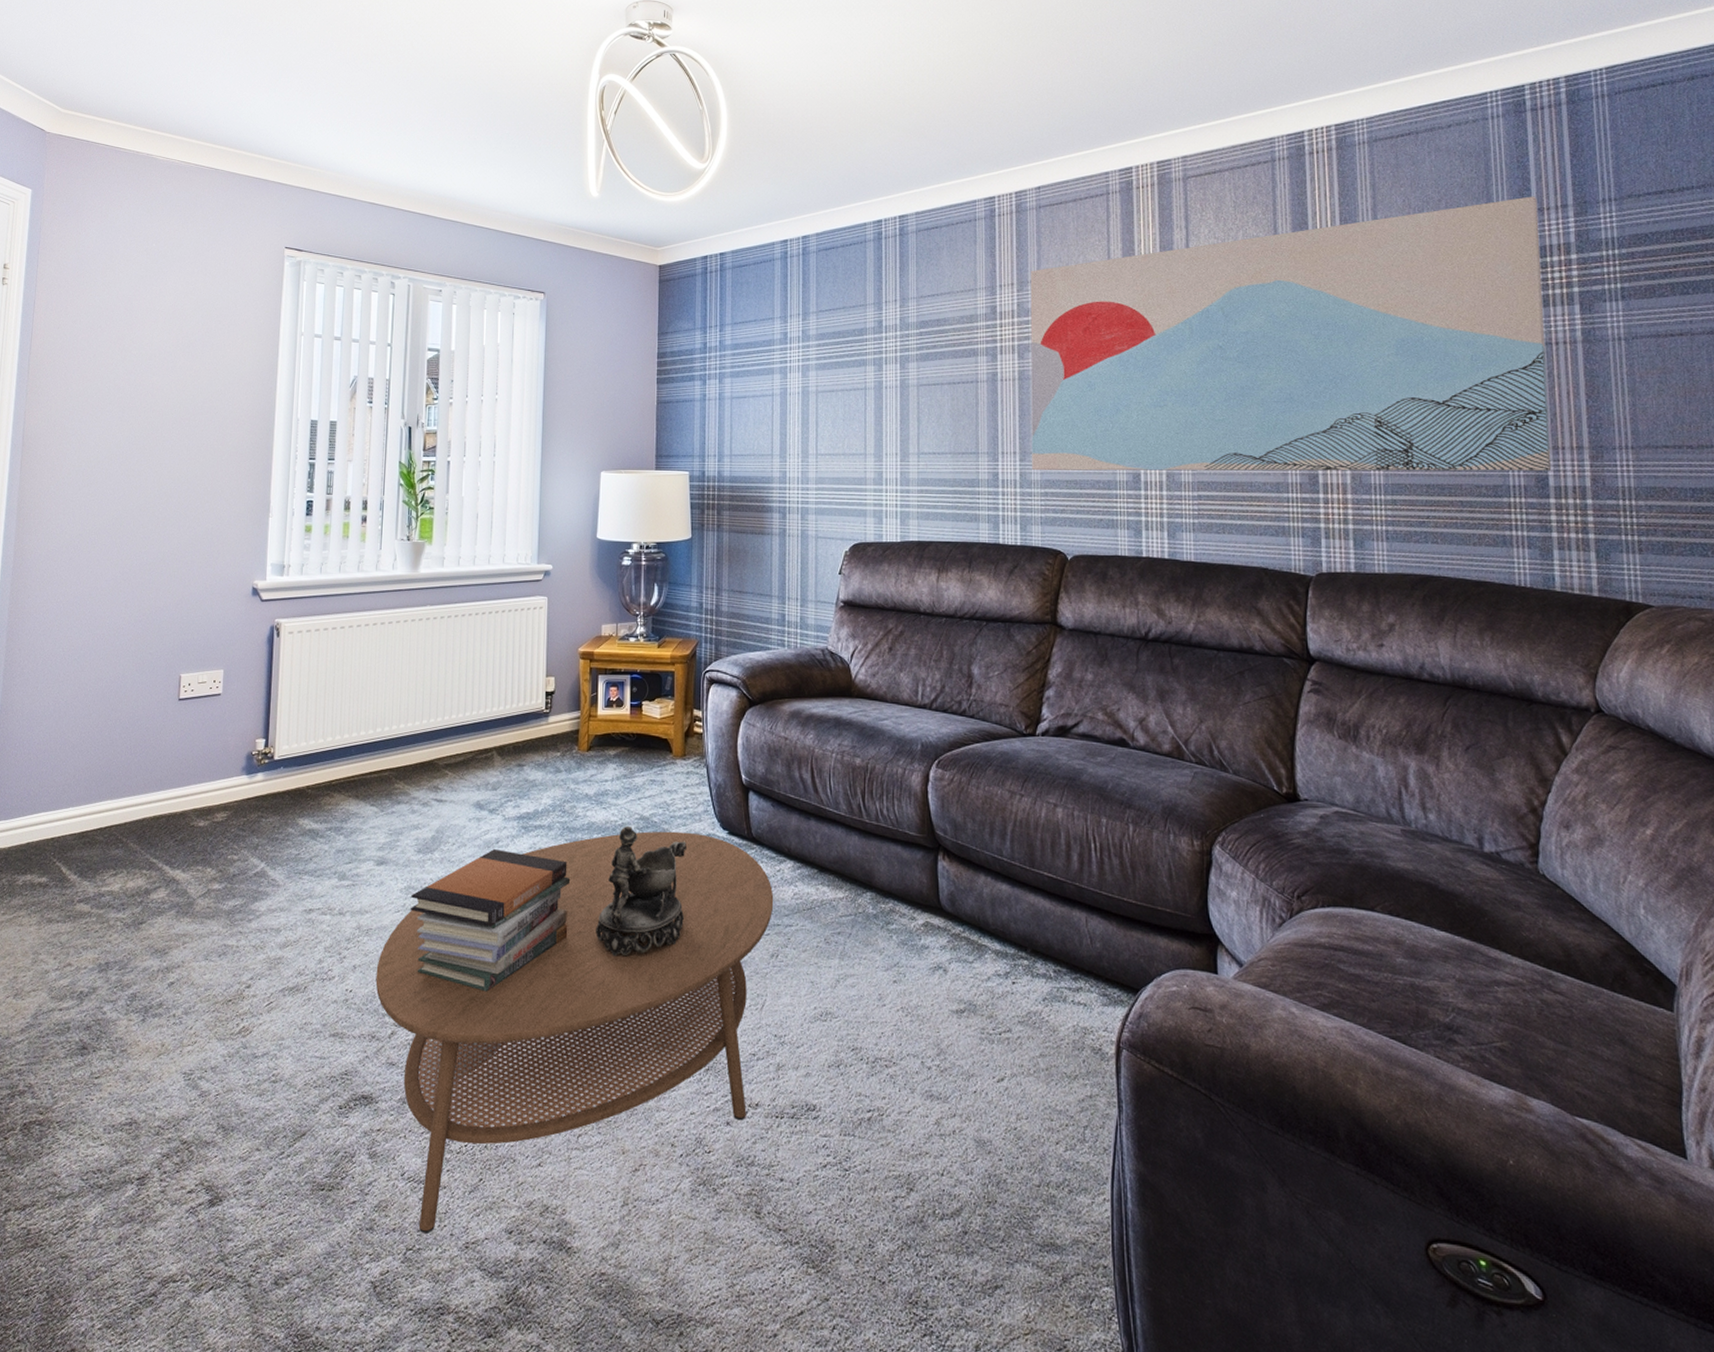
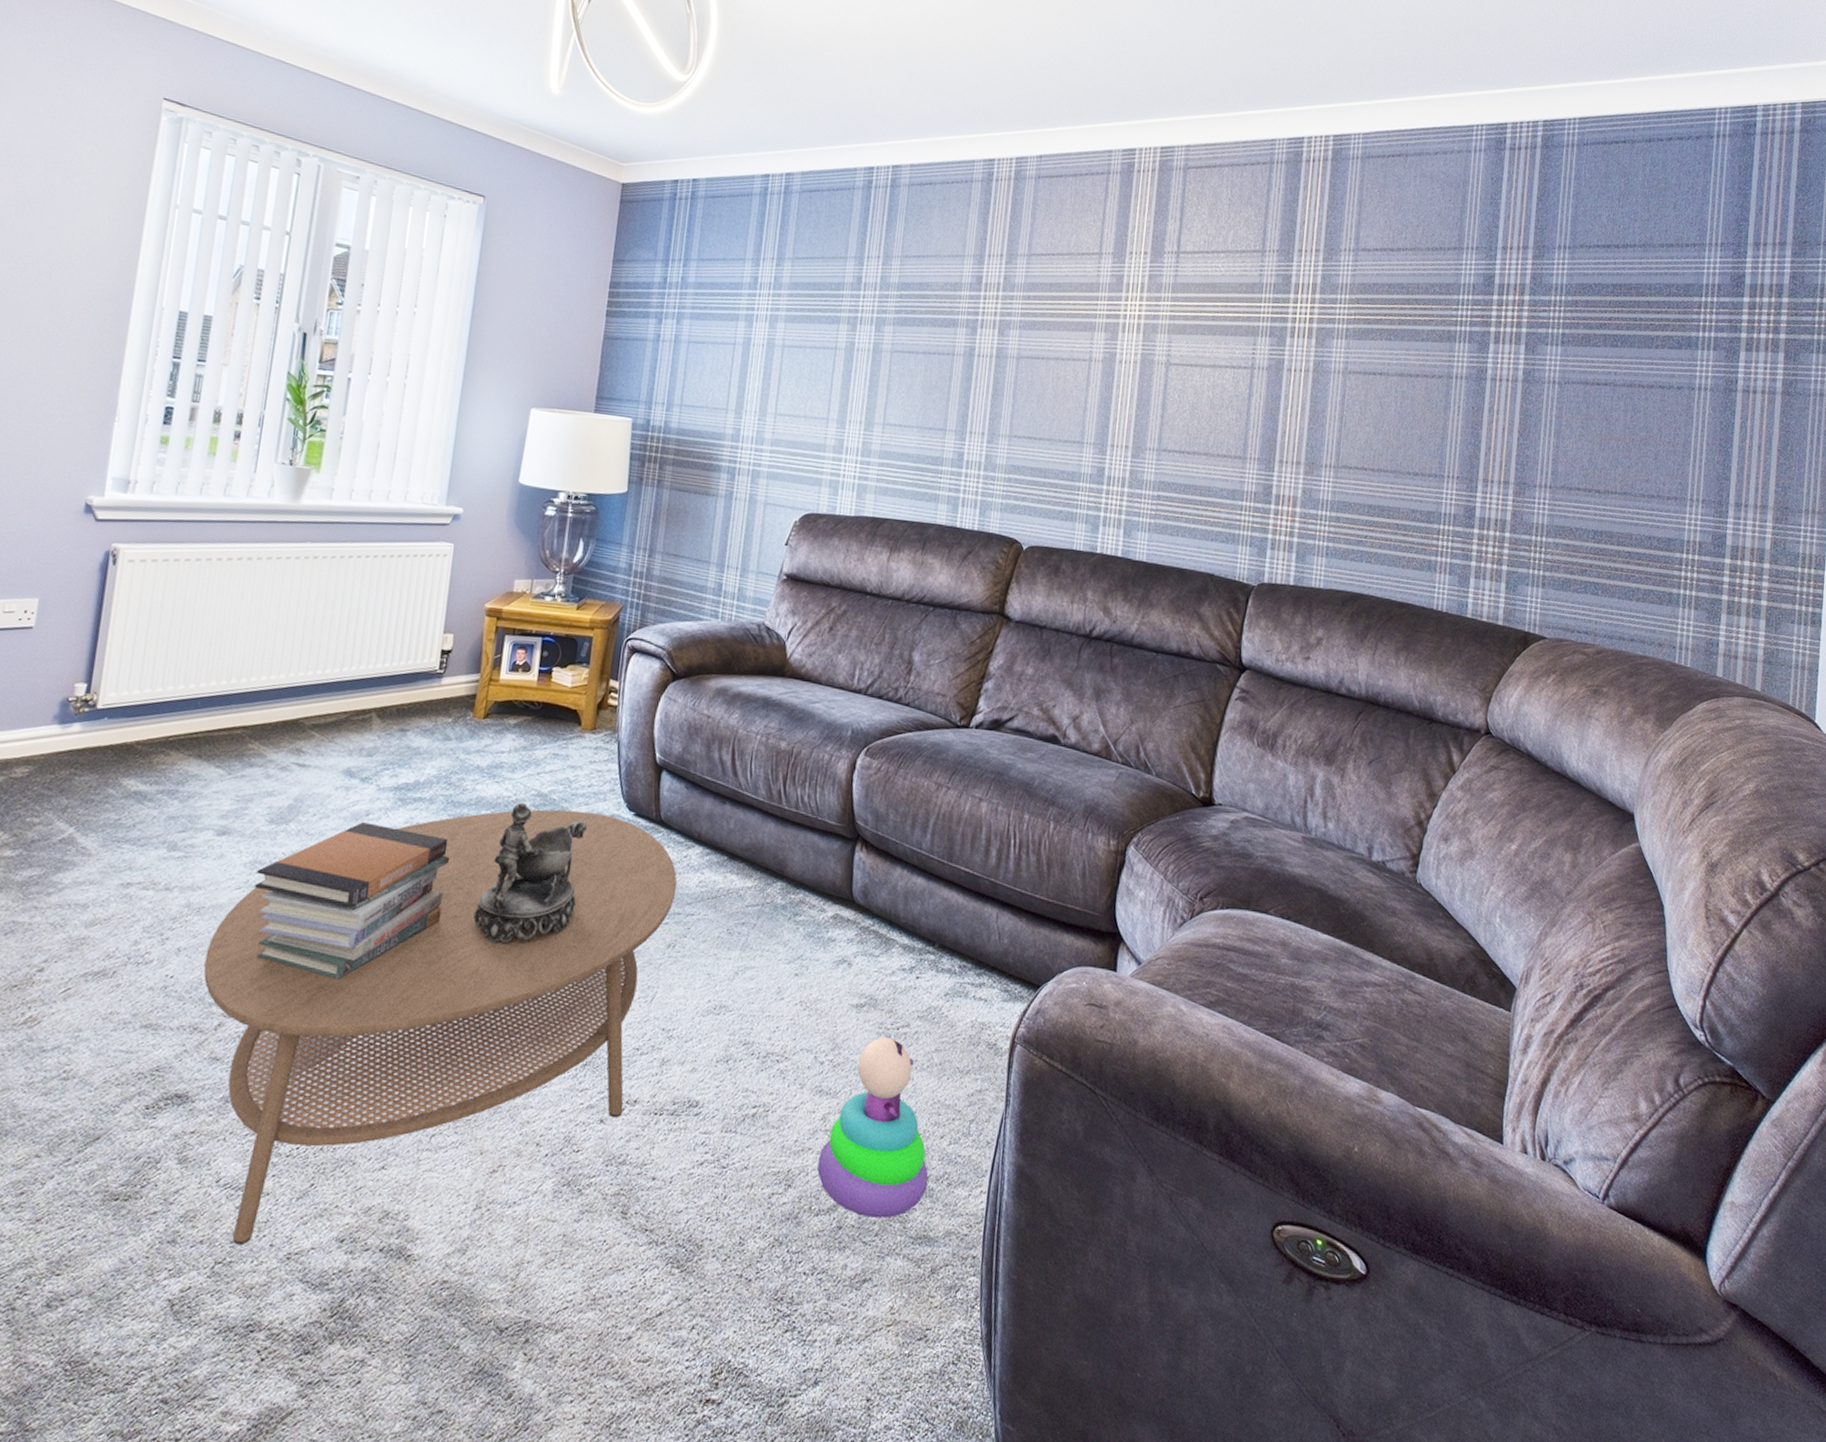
stacking toy: none [936,1041,1049,1224] -> present [817,1036,928,1218]
wall art: present [1030,196,1552,471] -> none [998,233,1503,502]

